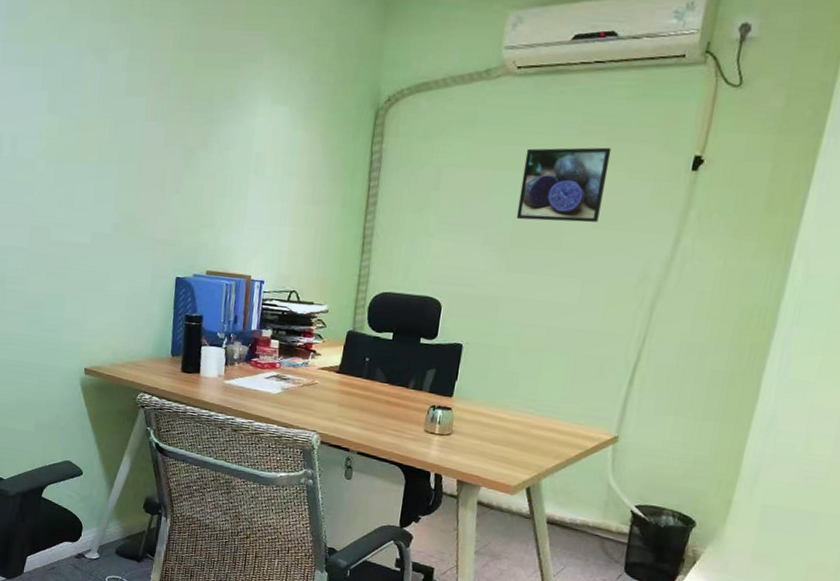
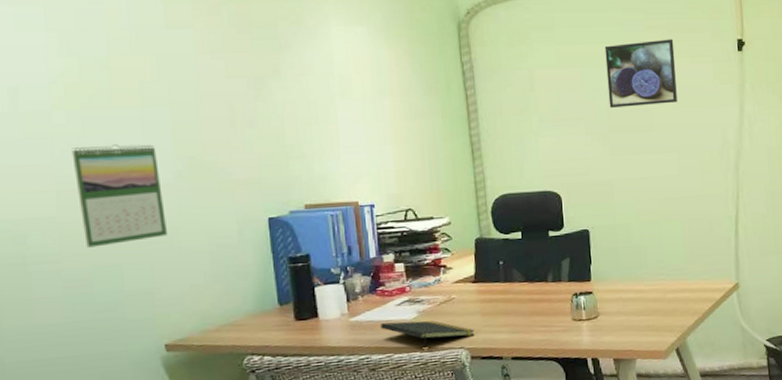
calendar: none [44,192,103,279] -> present [71,144,167,248]
notepad: none [248,391,329,422] -> present [381,320,475,347]

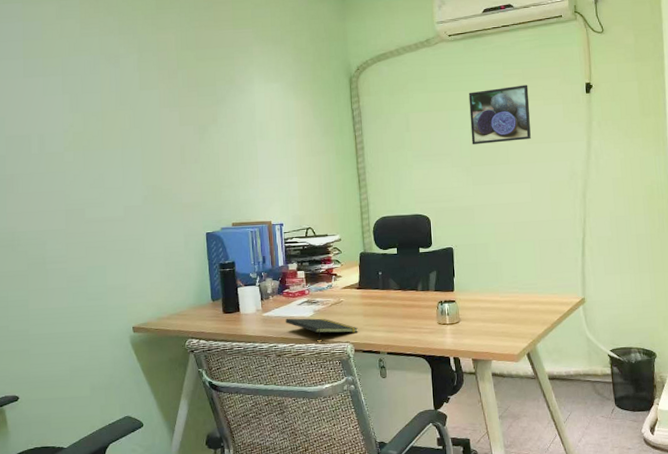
calendar: present [71,144,167,248] -> none [76,176,136,252]

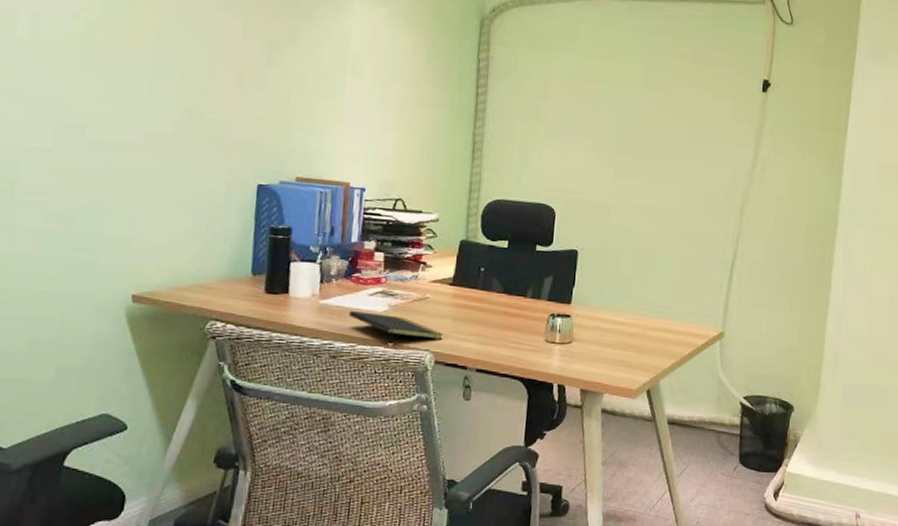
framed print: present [468,84,531,144] -> none [620,65,698,135]

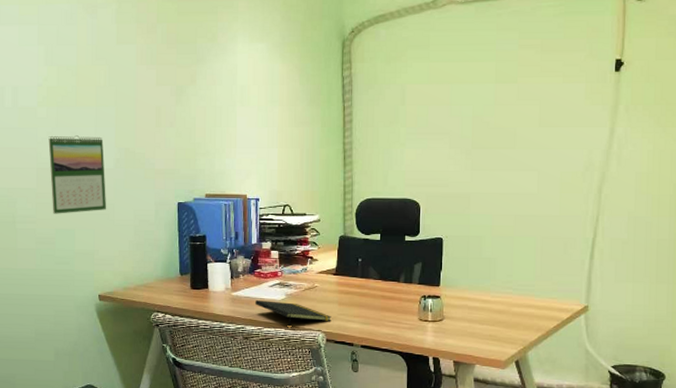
calendar: none [75,83,161,186] -> present [48,135,106,214]

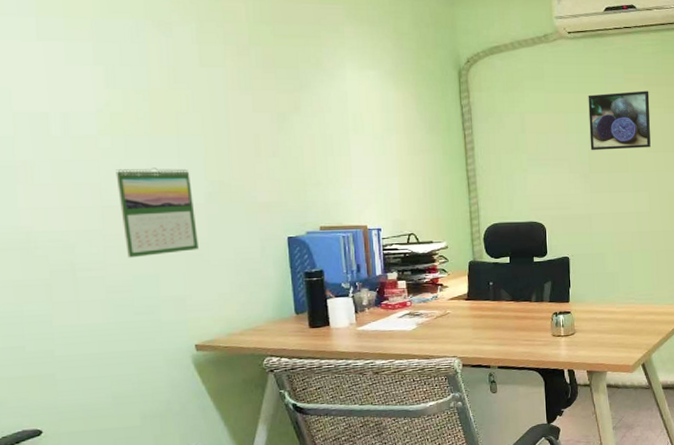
notepad: present [255,300,331,326] -> none [384,331,466,355]
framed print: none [474,58,547,124] -> present [588,91,651,150]

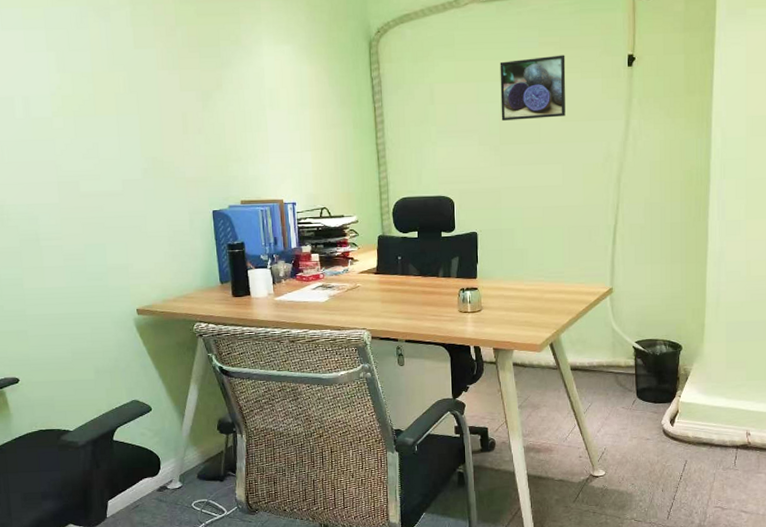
calendar: present [115,167,198,258] -> none [68,146,137,229]

